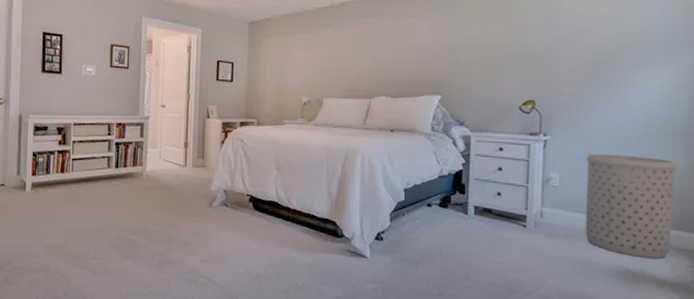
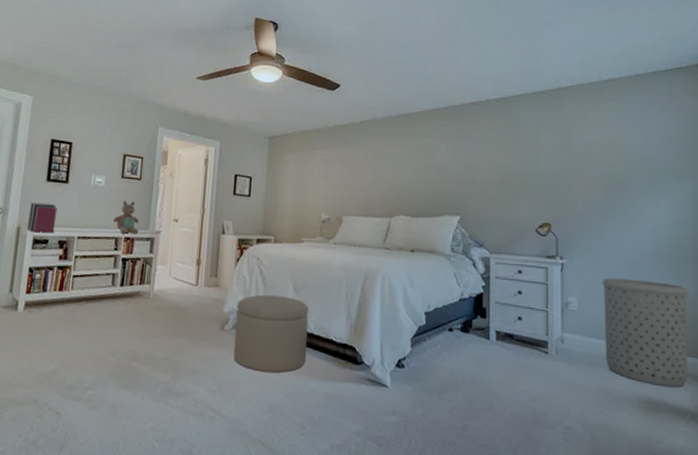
books: none [27,92,54,121] -> present [26,202,58,234]
teddy bear: none [104,89,130,121] -> present [112,201,140,235]
ottoman: none [222,174,292,245] -> present [233,294,309,373]

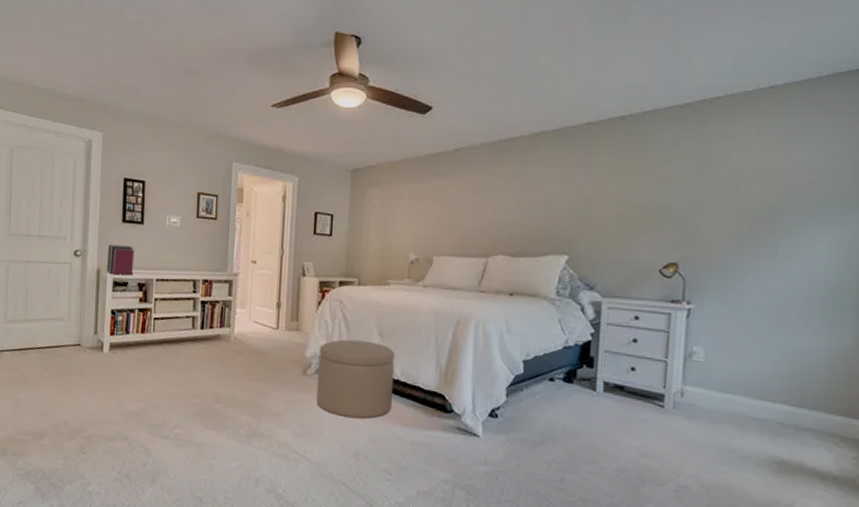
teddy bear: present [112,201,140,235] -> none [190,242,217,277]
laundry basket: present [602,277,690,387] -> none [733,325,848,448]

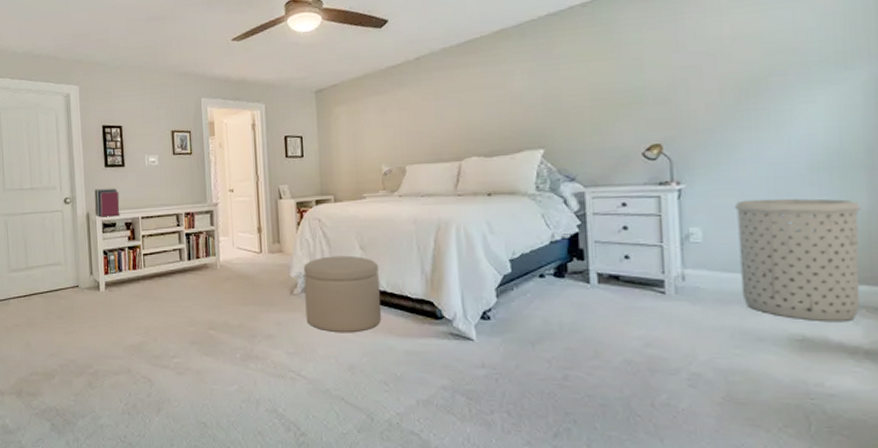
laundry basket: none [733,325,848,448] -> present [735,198,862,321]

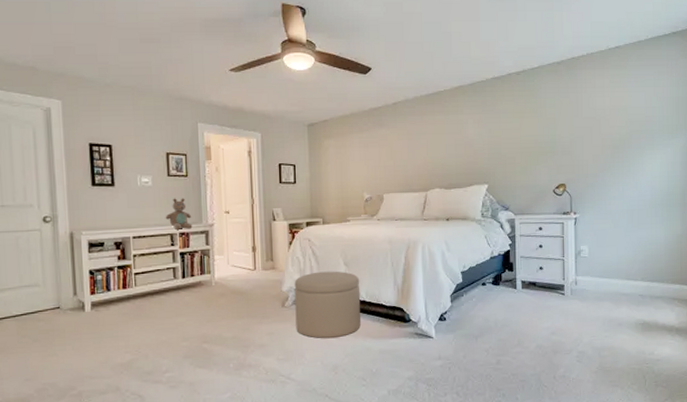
books: present [94,187,120,217] -> none [79,207,109,237]
teddy bear: none [171,176,197,211] -> present [165,198,193,231]
laundry basket: present [735,198,862,321] -> none [608,225,678,310]

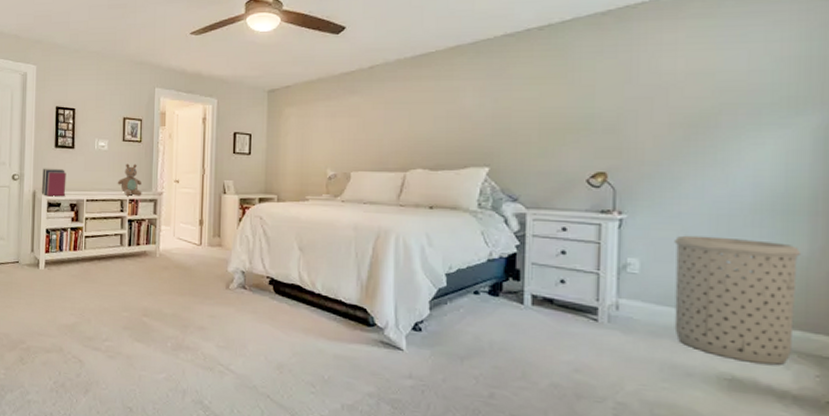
books: none [79,207,109,237] -> present [41,168,67,197]
ottoman: present [294,271,361,338] -> none [239,254,316,332]
laundry basket: none [608,225,678,310] -> present [674,235,802,365]

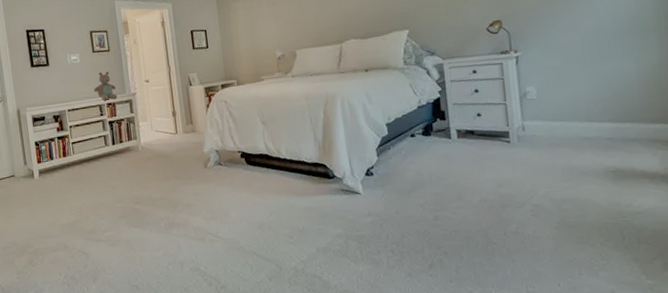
books: present [41,168,67,197] -> none [23,85,48,113]
laundry basket: present [674,235,802,365] -> none [560,56,656,156]

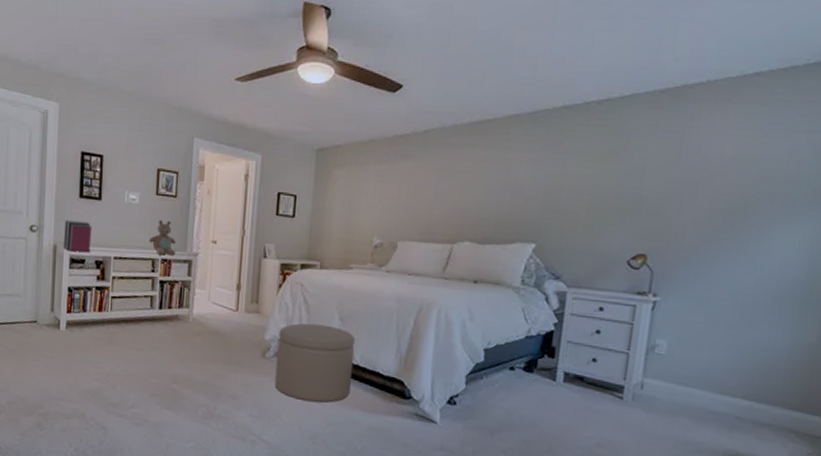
books: none [23,85,48,113] -> present [63,220,92,253]
ottoman: none [214,130,283,197] -> present [275,323,356,403]

